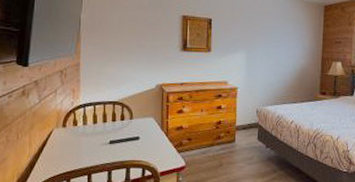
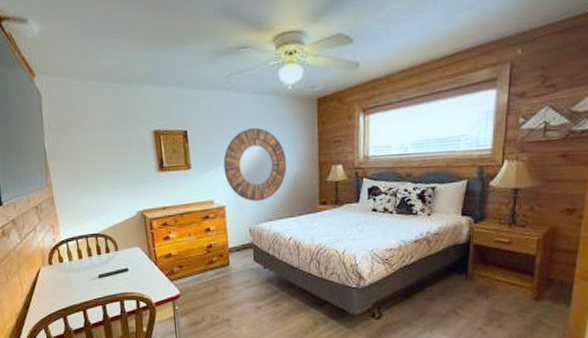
home mirror: none [240,23,295,86] -> present [223,127,287,201]

